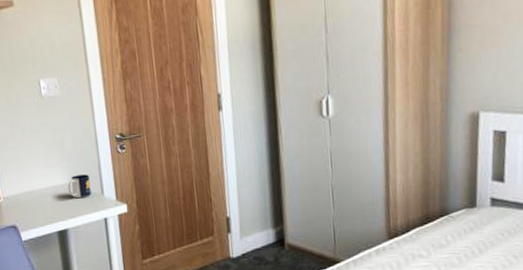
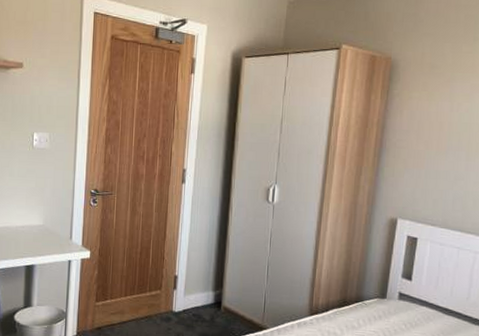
mug: present [67,174,92,199] -> none [41,219,62,240]

